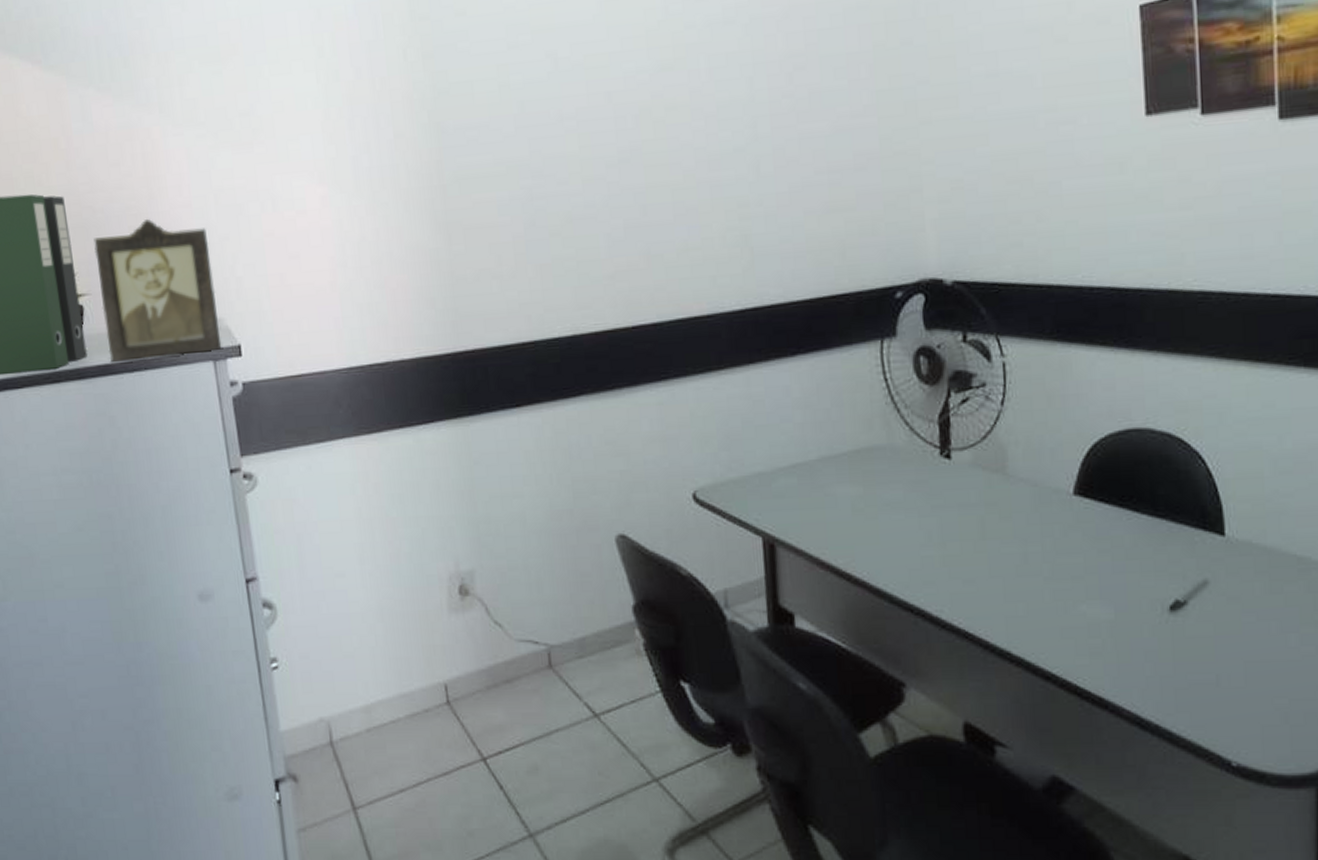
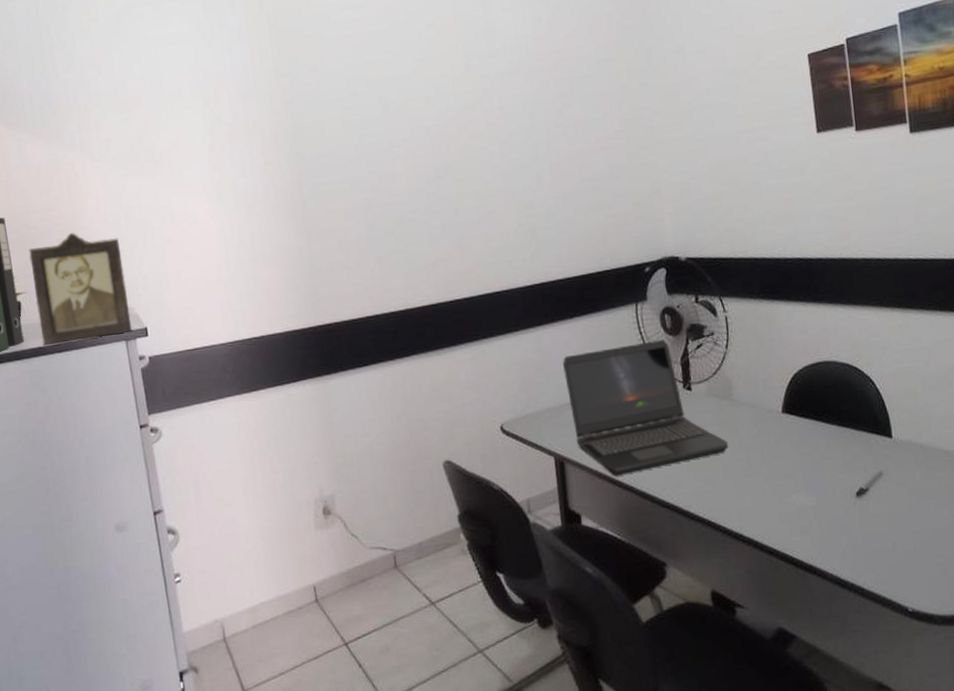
laptop computer: none [779,390,998,567] -> present [563,340,729,476]

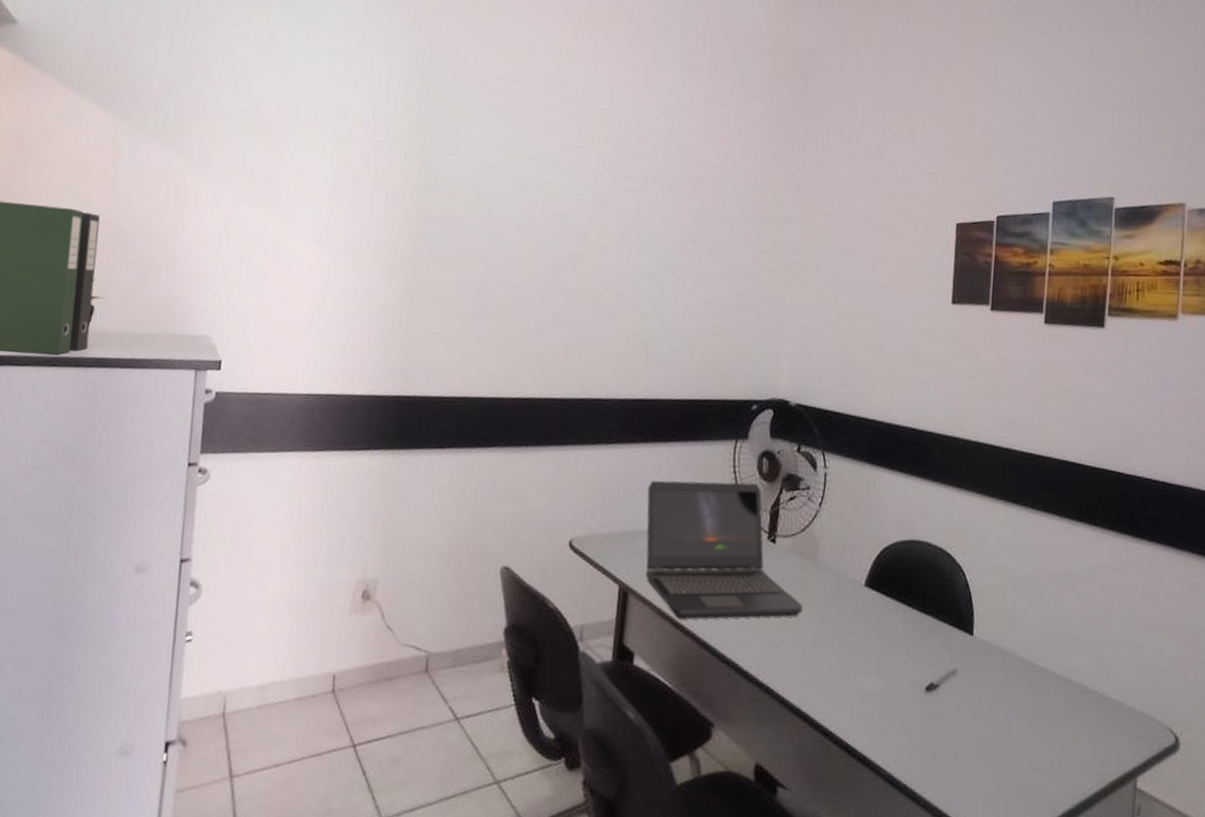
photo frame: present [29,232,132,346] -> none [107,245,214,363]

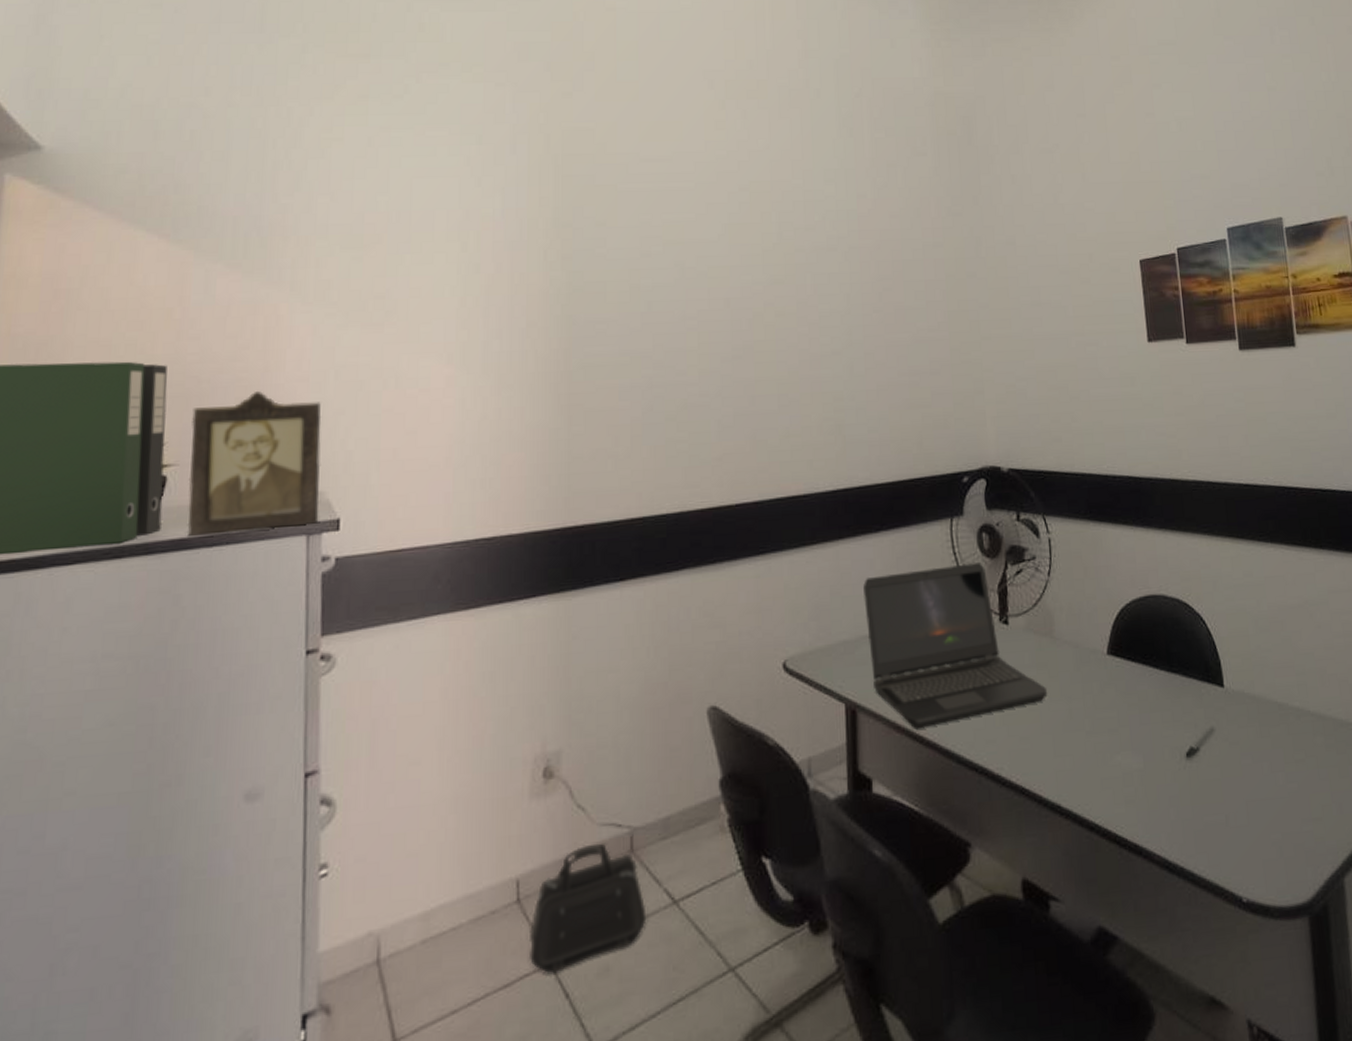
photo frame: none [107,245,214,363] -> present [187,390,322,537]
handbag: none [338,659,433,753] -> present [530,843,647,973]

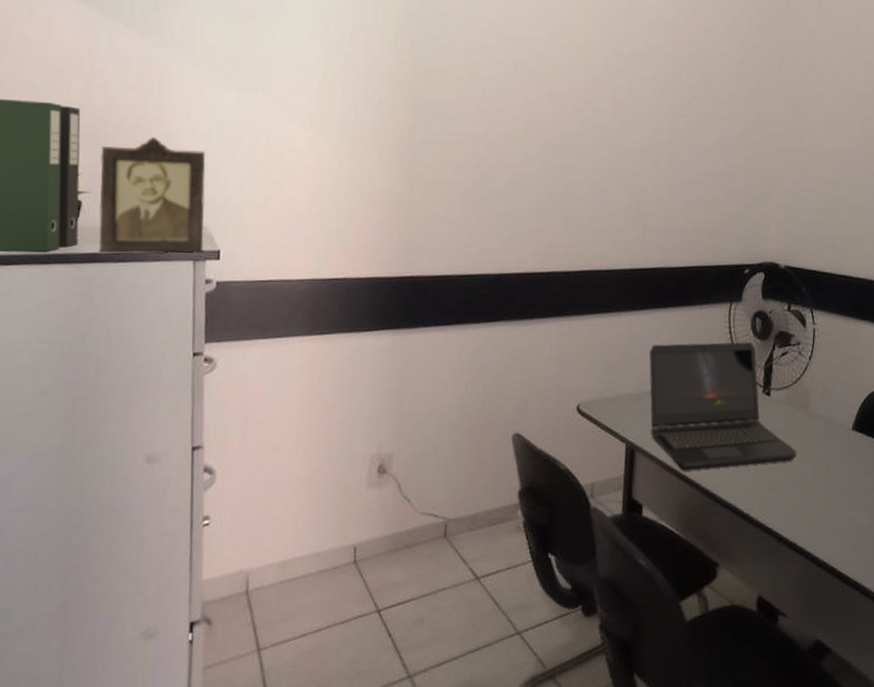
handbag: present [530,843,647,973] -> none [362,527,455,617]

